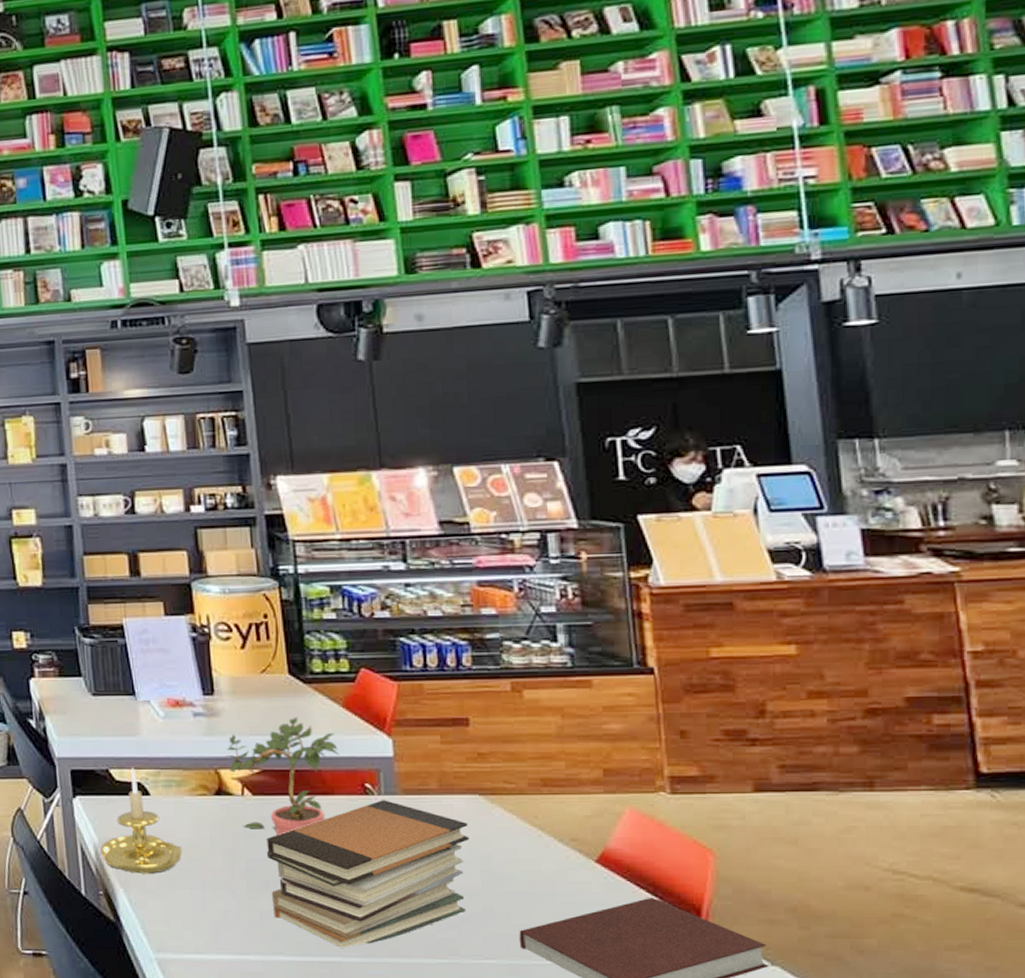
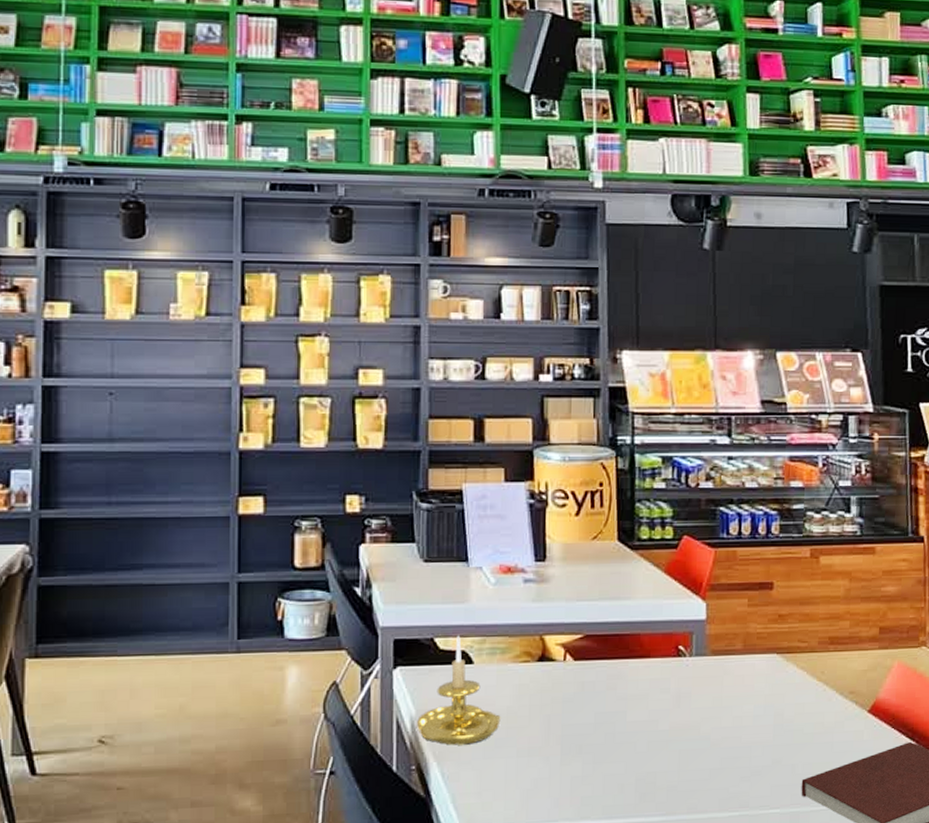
potted plant: present [226,716,340,836] -> none [552,582,658,700]
book stack: present [266,800,469,948] -> none [582,661,766,808]

